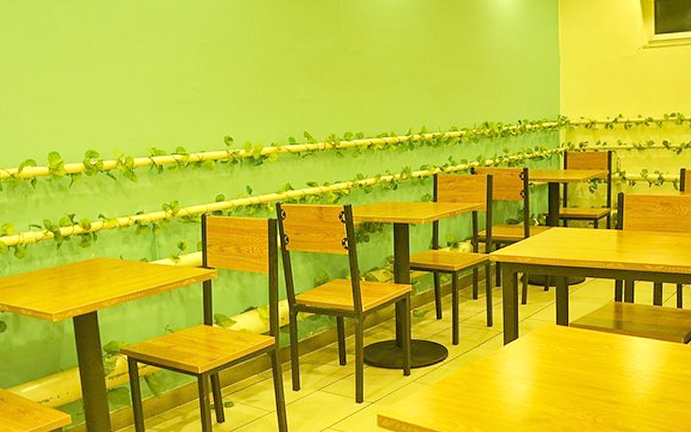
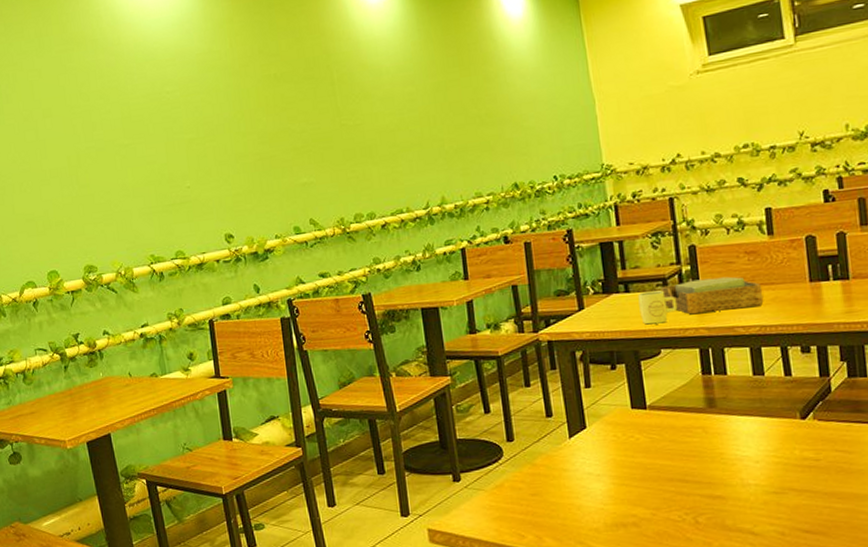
mug: none [573,228,603,256] -> present [638,290,678,325]
napkin holder: none [592,222,670,251] -> present [660,276,764,315]

